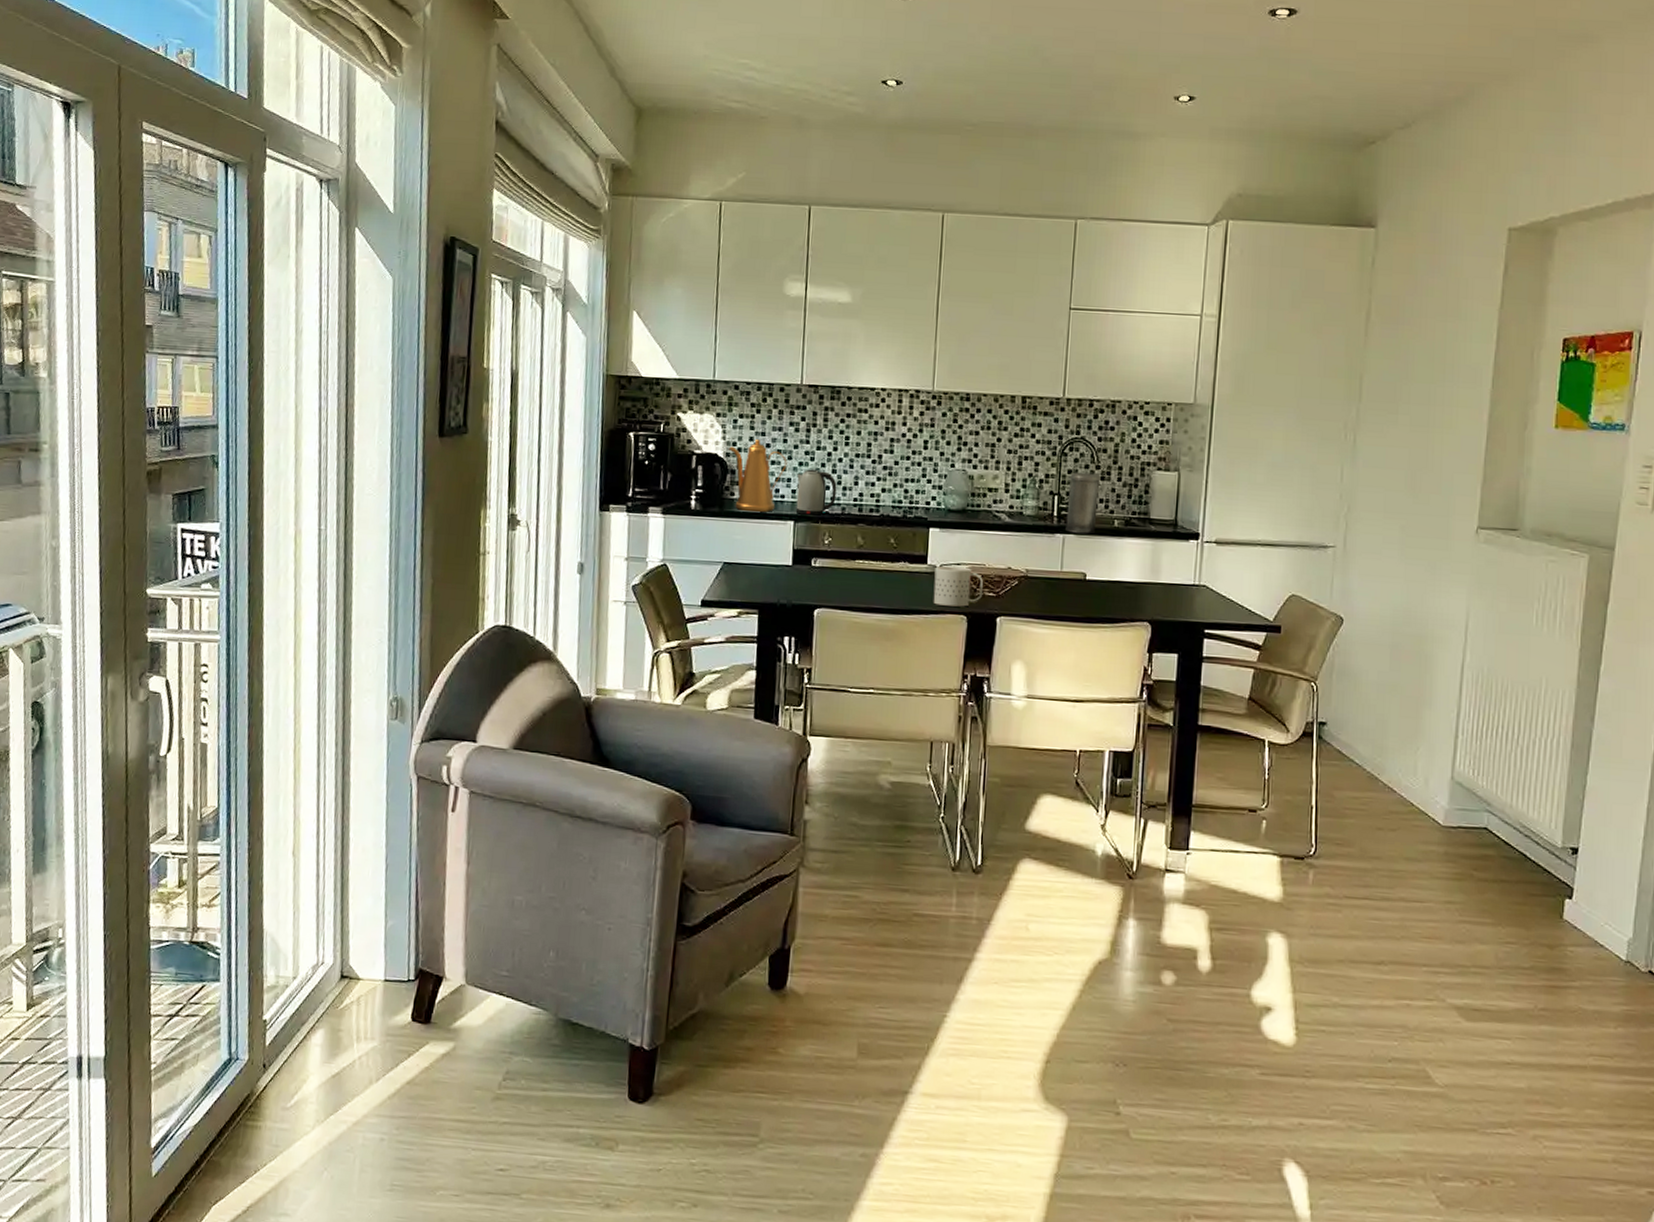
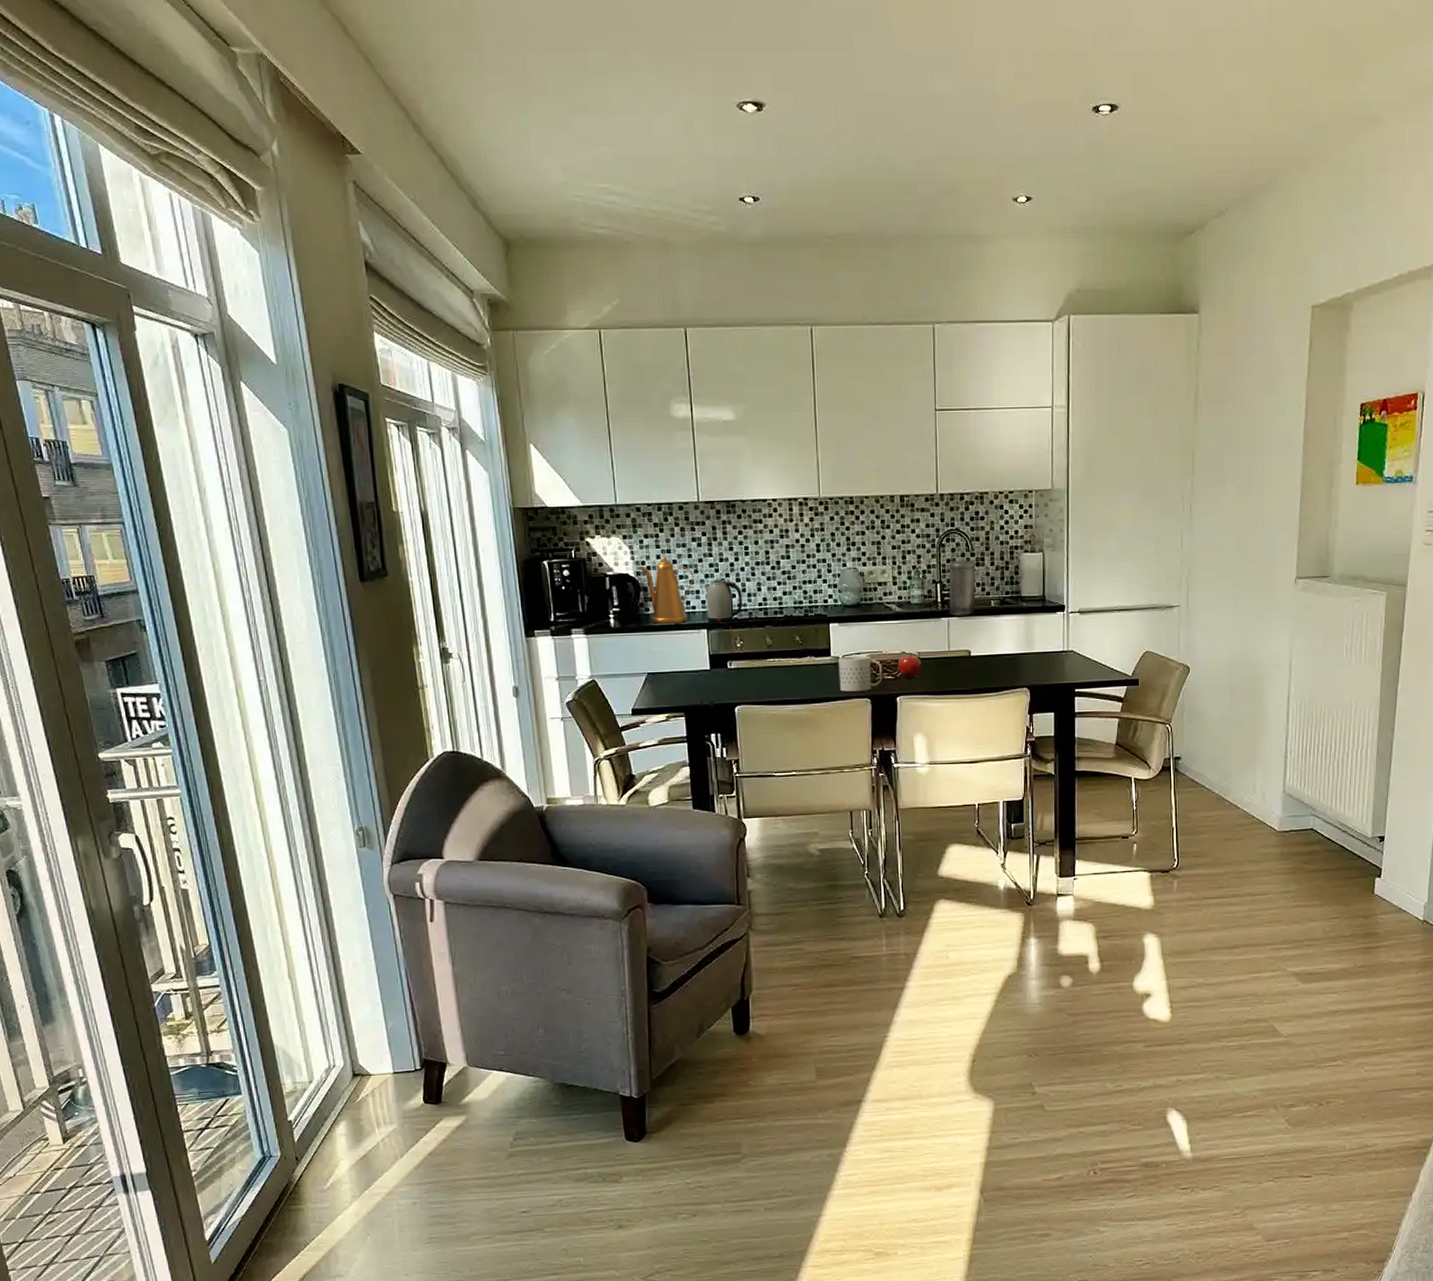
fruit: none [1001,571,1029,599] -> present [897,654,922,679]

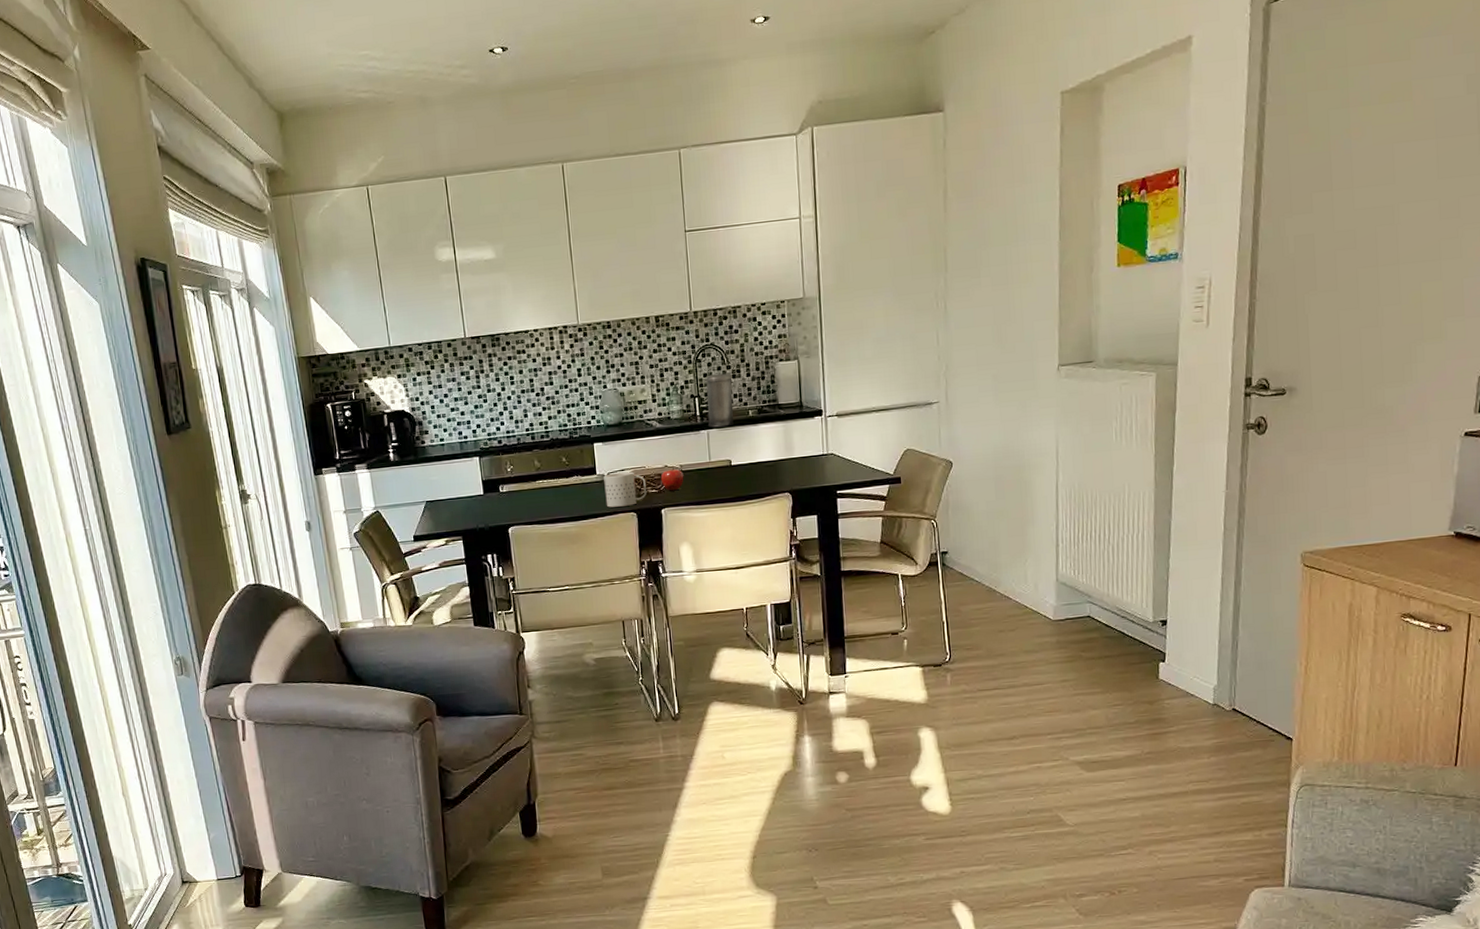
coffee pot: present [637,556,694,625] -> none [412,391,465,456]
kettle: present [704,580,743,622] -> none [475,409,511,450]

